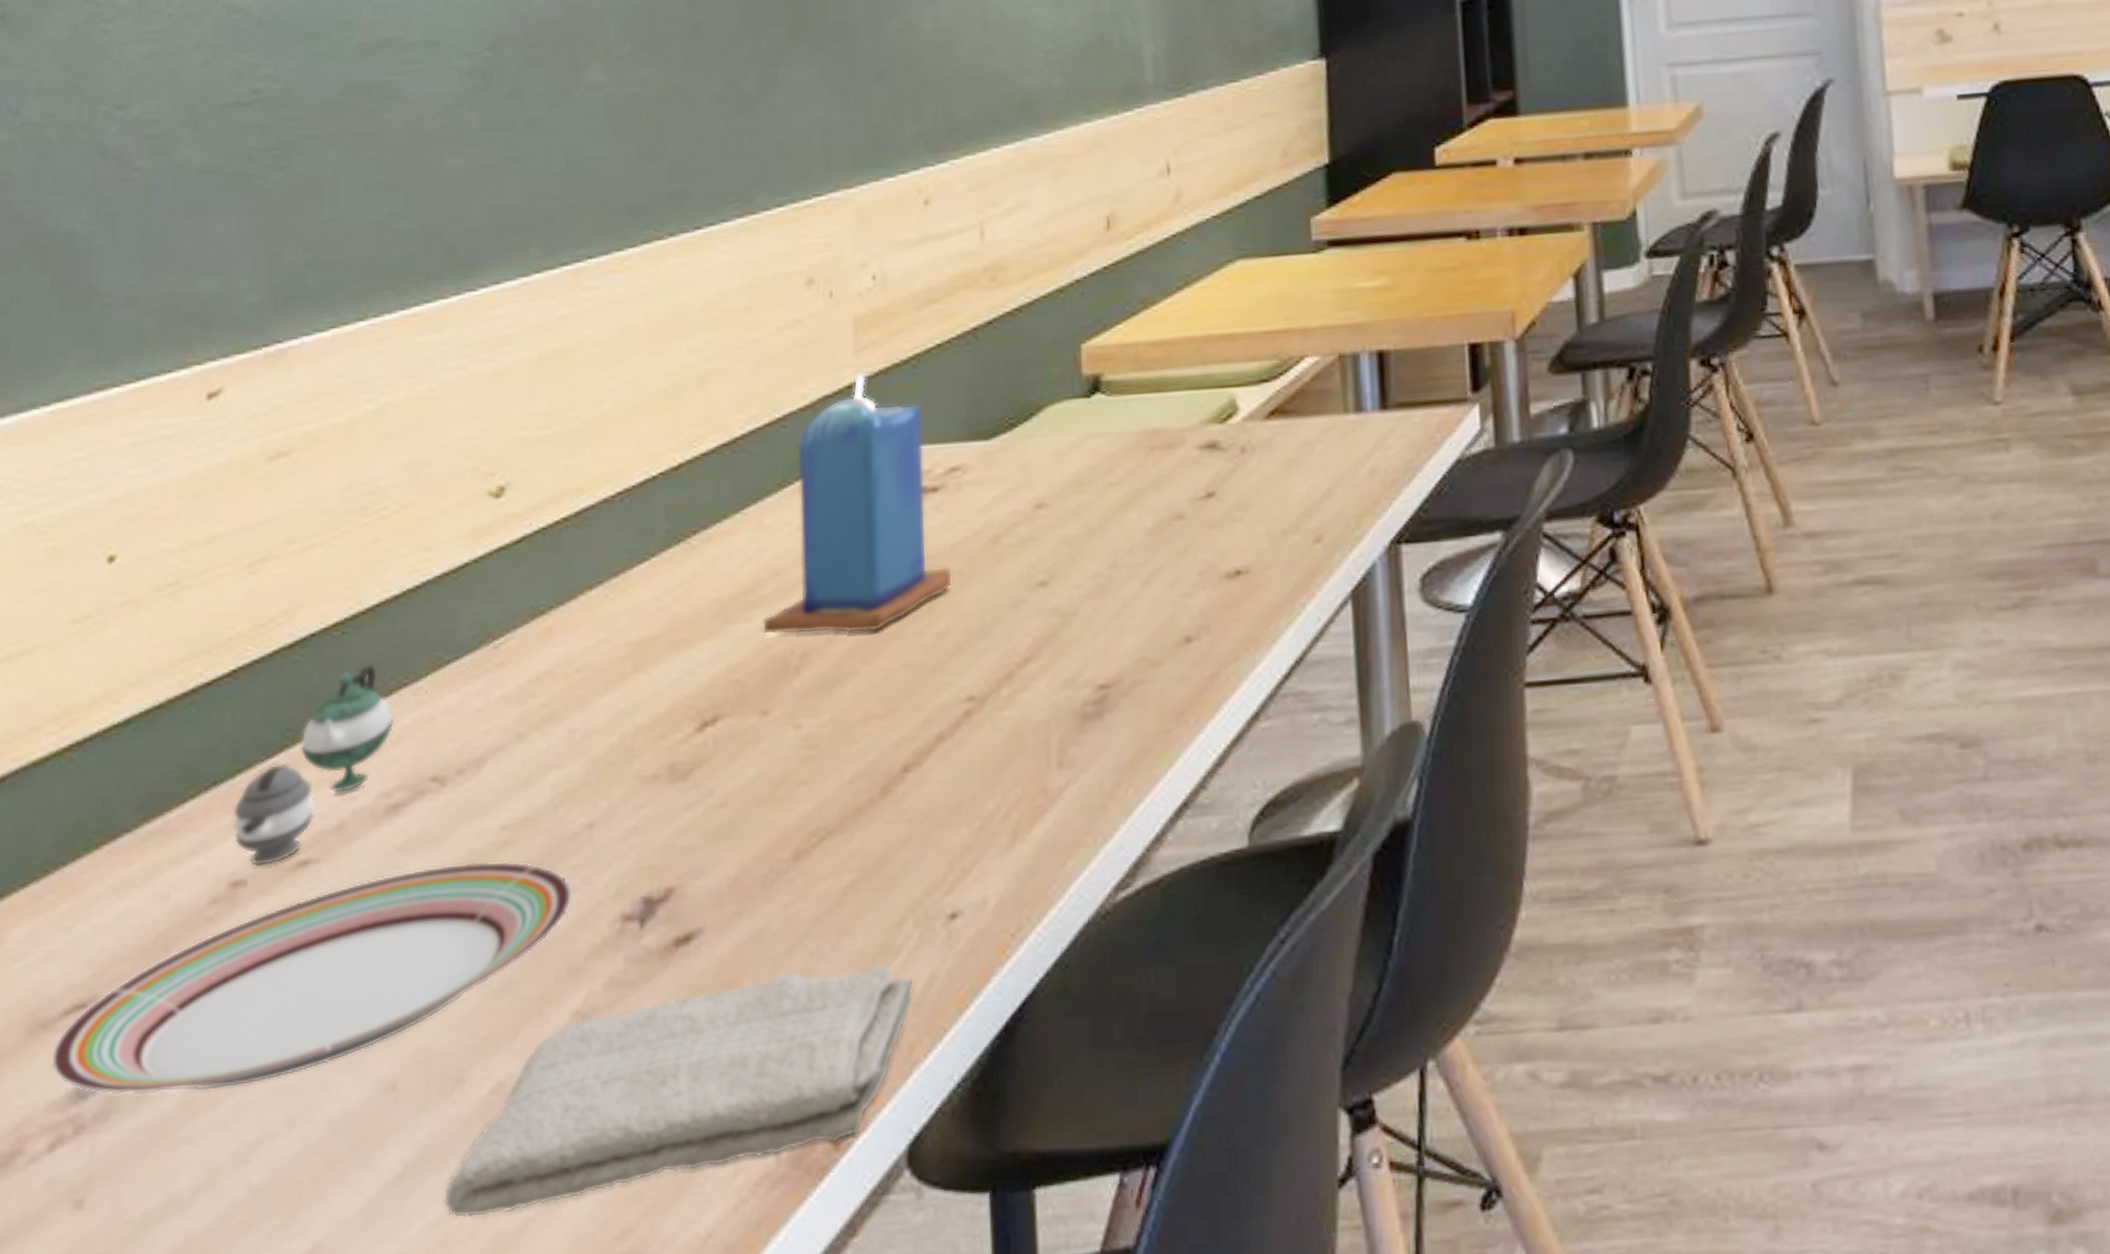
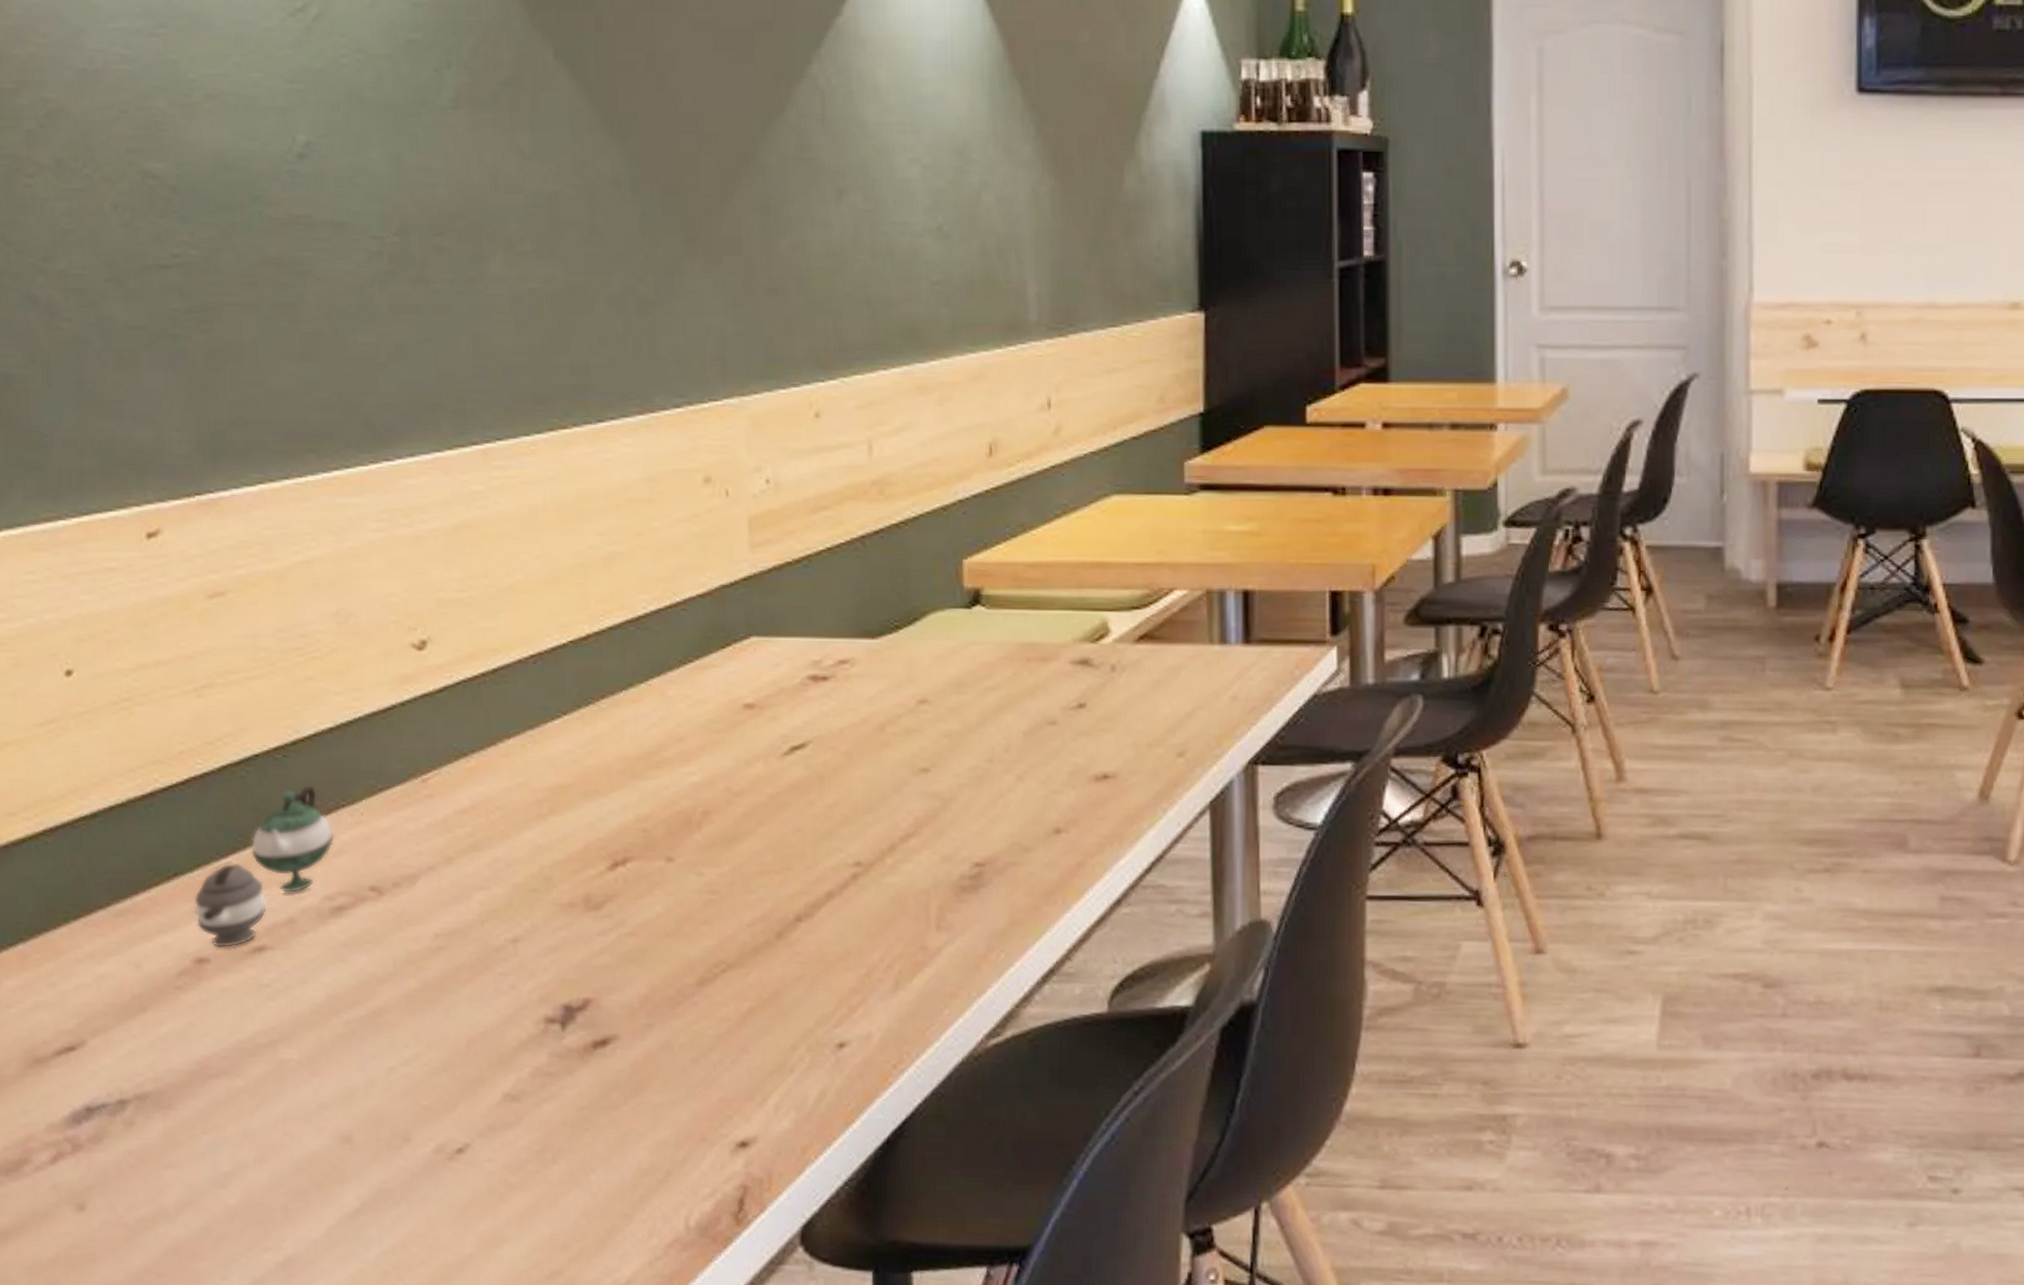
plate: present [50,860,574,1096] -> none [46,961,502,1127]
washcloth: present [443,965,914,1219] -> none [396,1077,806,1250]
candle: present [763,374,953,635] -> none [667,568,842,799]

